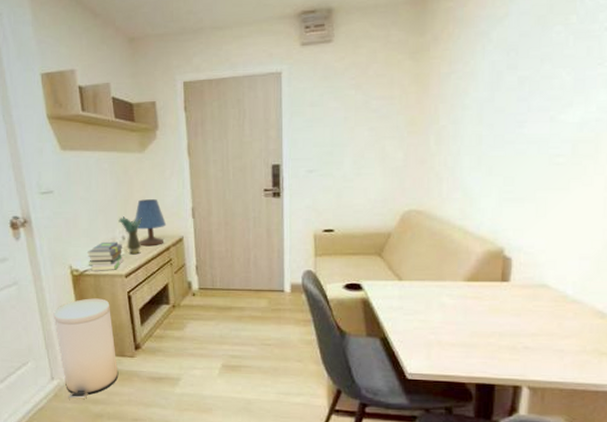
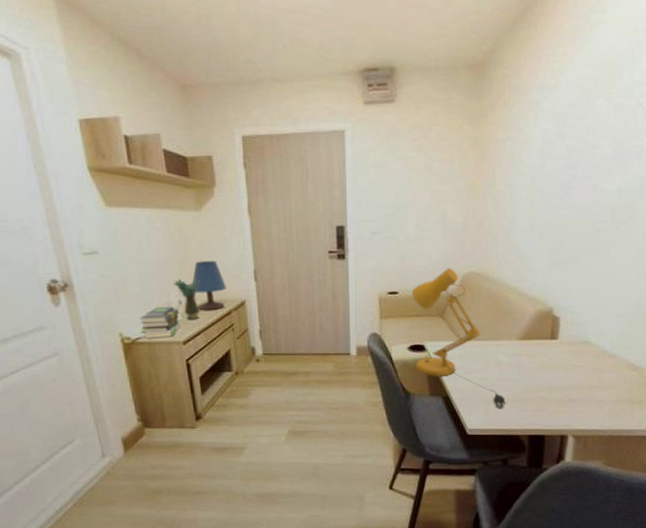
pedal bin: present [54,298,119,400] -> none [103,367,179,477]
desk lamp: none [348,206,450,353] -> present [411,268,506,408]

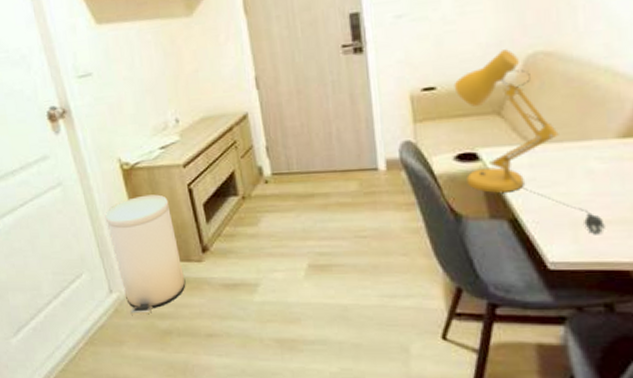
pedal bin: none [103,367,179,477] -> present [106,194,186,315]
books: present [140,306,181,339] -> none [137,126,180,163]
vase: present [174,279,200,320] -> none [169,94,199,140]
table lamp: present [192,261,227,311] -> none [188,71,227,129]

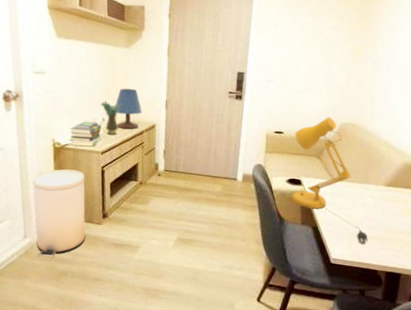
books: none [137,126,180,163] -> present [70,121,102,147]
vase: none [169,94,199,140] -> present [101,101,122,135]
table lamp: none [188,71,227,129] -> present [115,88,143,130]

